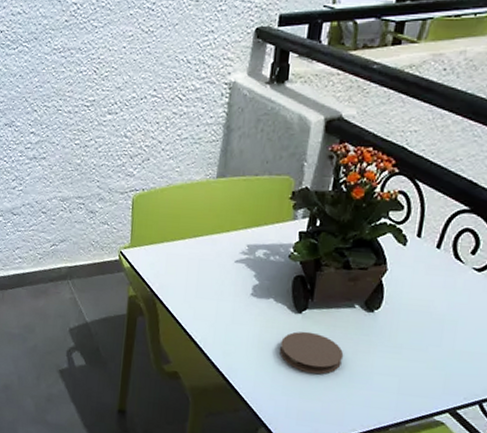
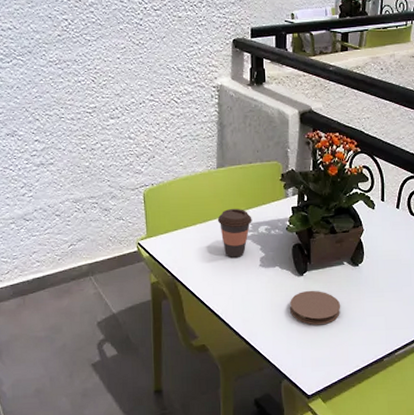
coffee cup: none [209,225,250,282] -> present [217,208,252,257]

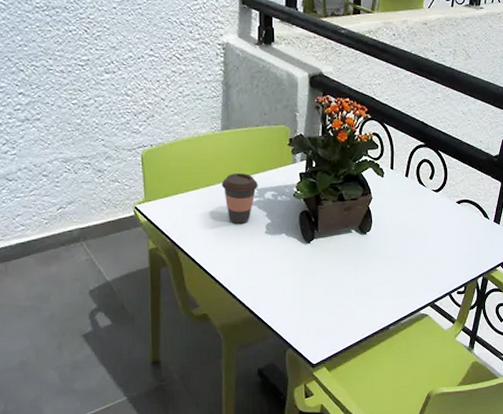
coaster: present [289,290,341,325] -> none [295,258,348,294]

